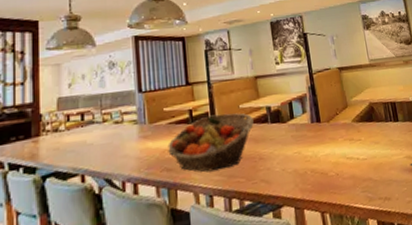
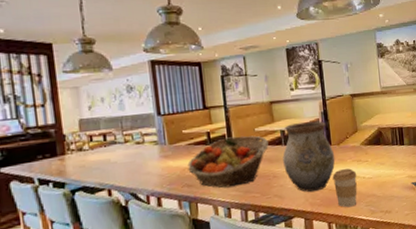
vase: none [269,96,326,176] -> present [283,121,335,192]
coffee cup: none [323,148,352,194] -> present [332,168,358,207]

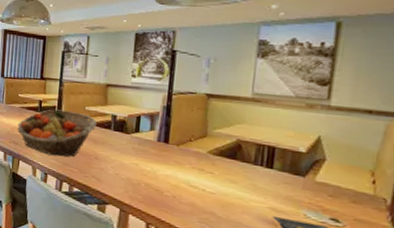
vase: present [283,121,335,192] -> none [108,111,171,187]
coffee cup: present [332,168,358,207] -> none [162,172,195,217]

